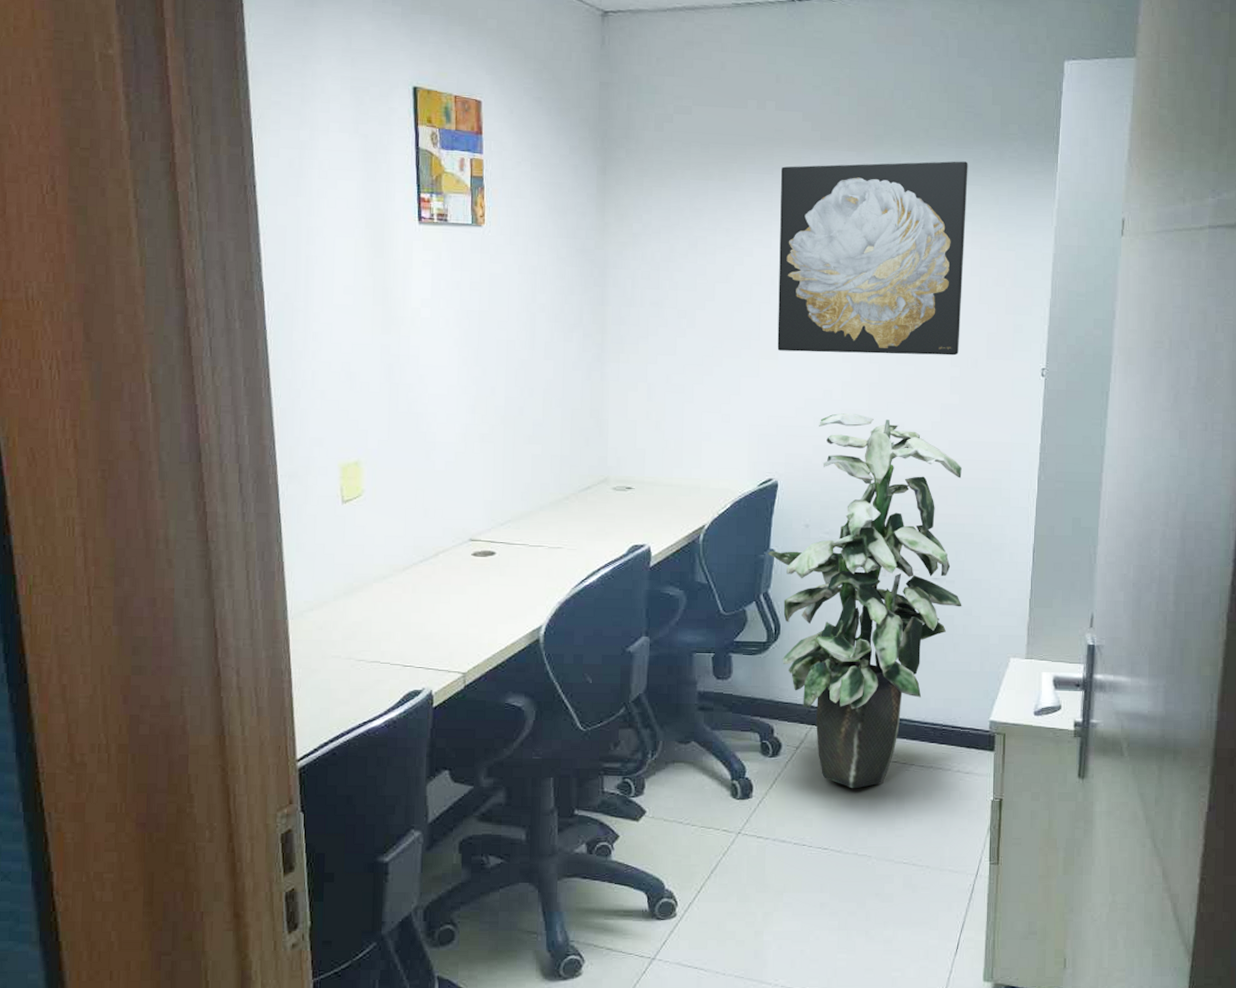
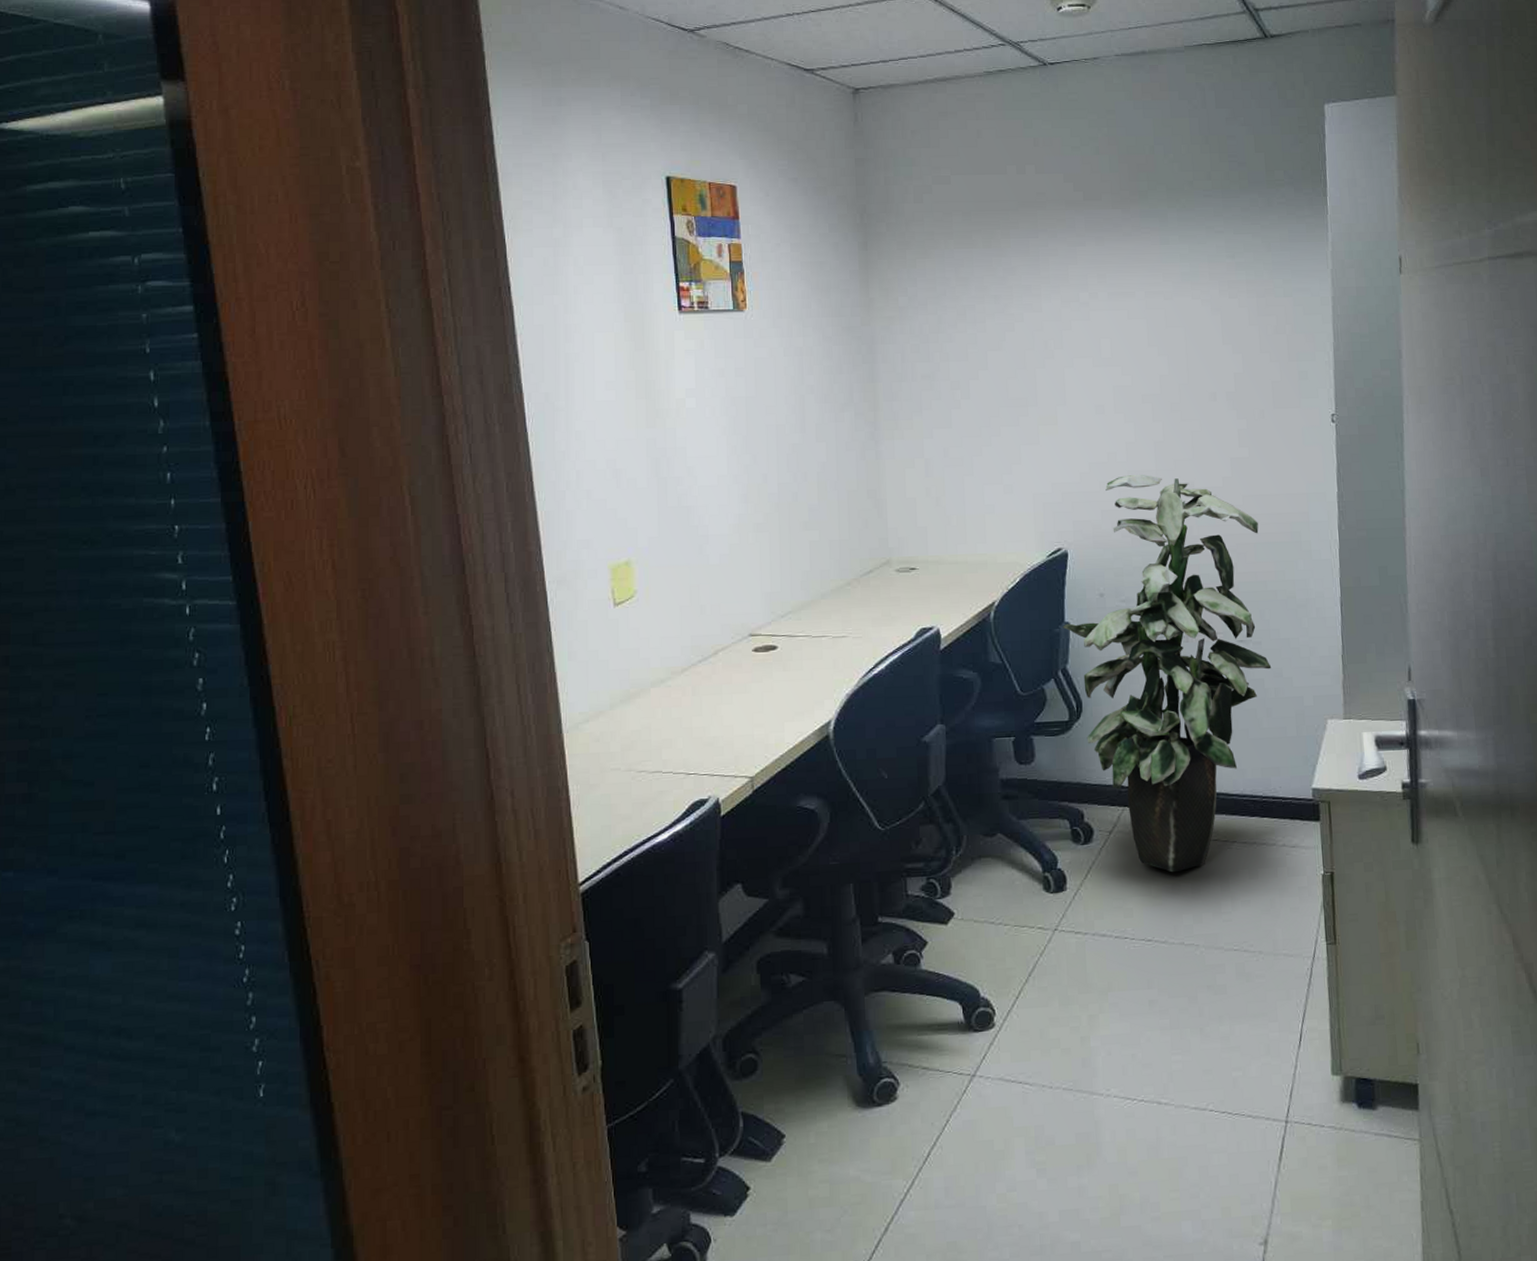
wall art: present [777,161,968,356] -> none [1046,211,1244,416]

